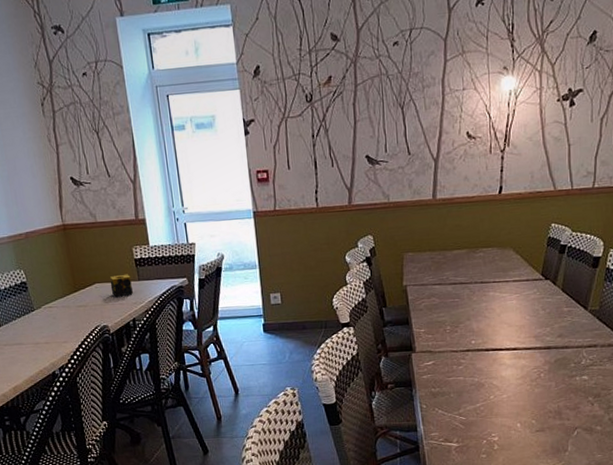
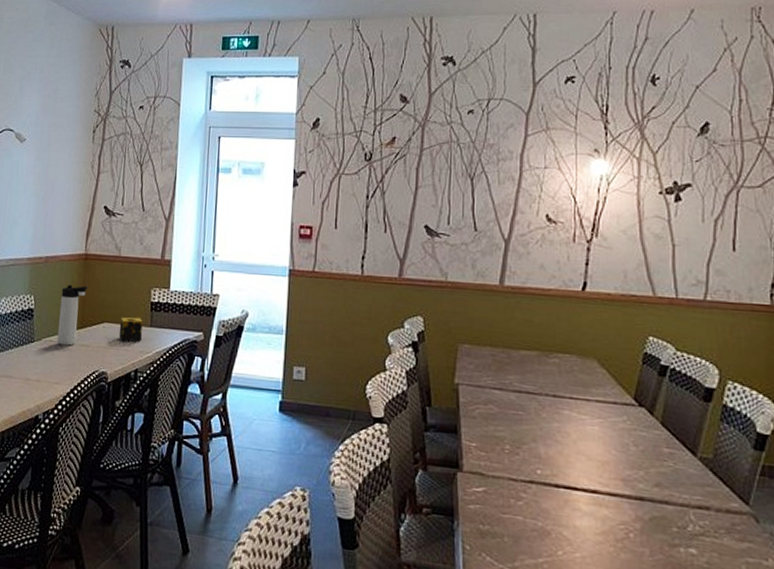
thermos bottle: none [48,254,74,309] -> present [57,285,88,346]

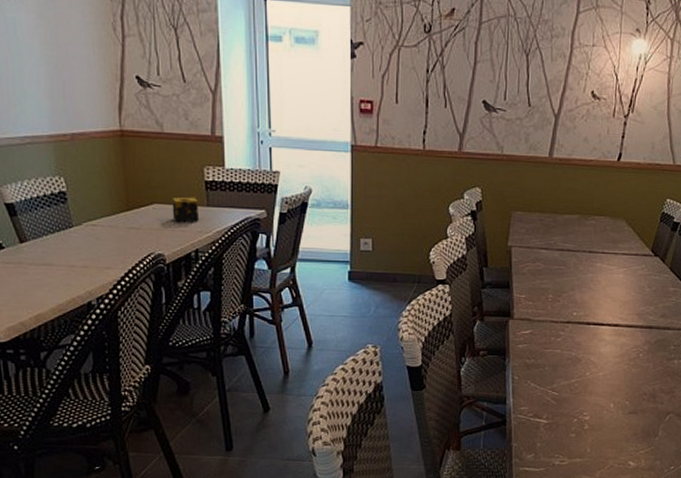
thermos bottle: present [57,285,88,346] -> none [97,165,129,229]

